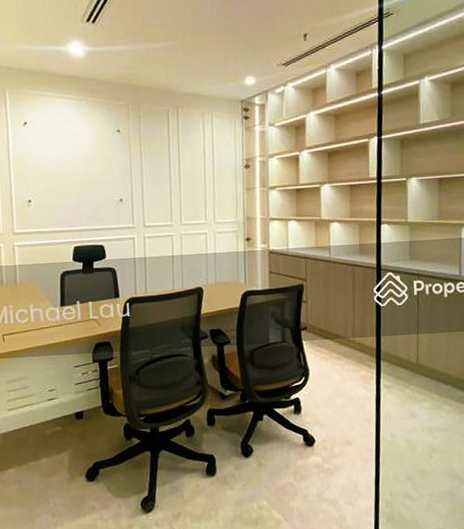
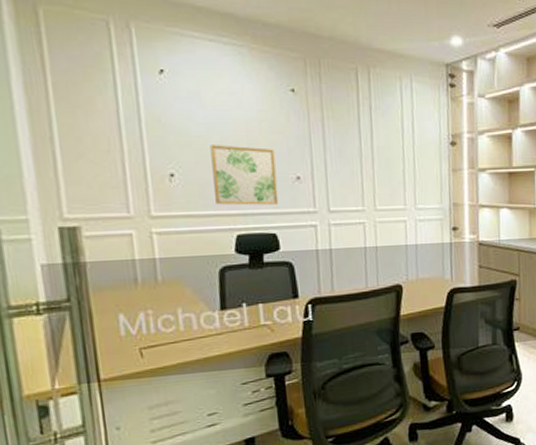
wall art: none [57,176,106,223] -> present [210,145,279,205]

